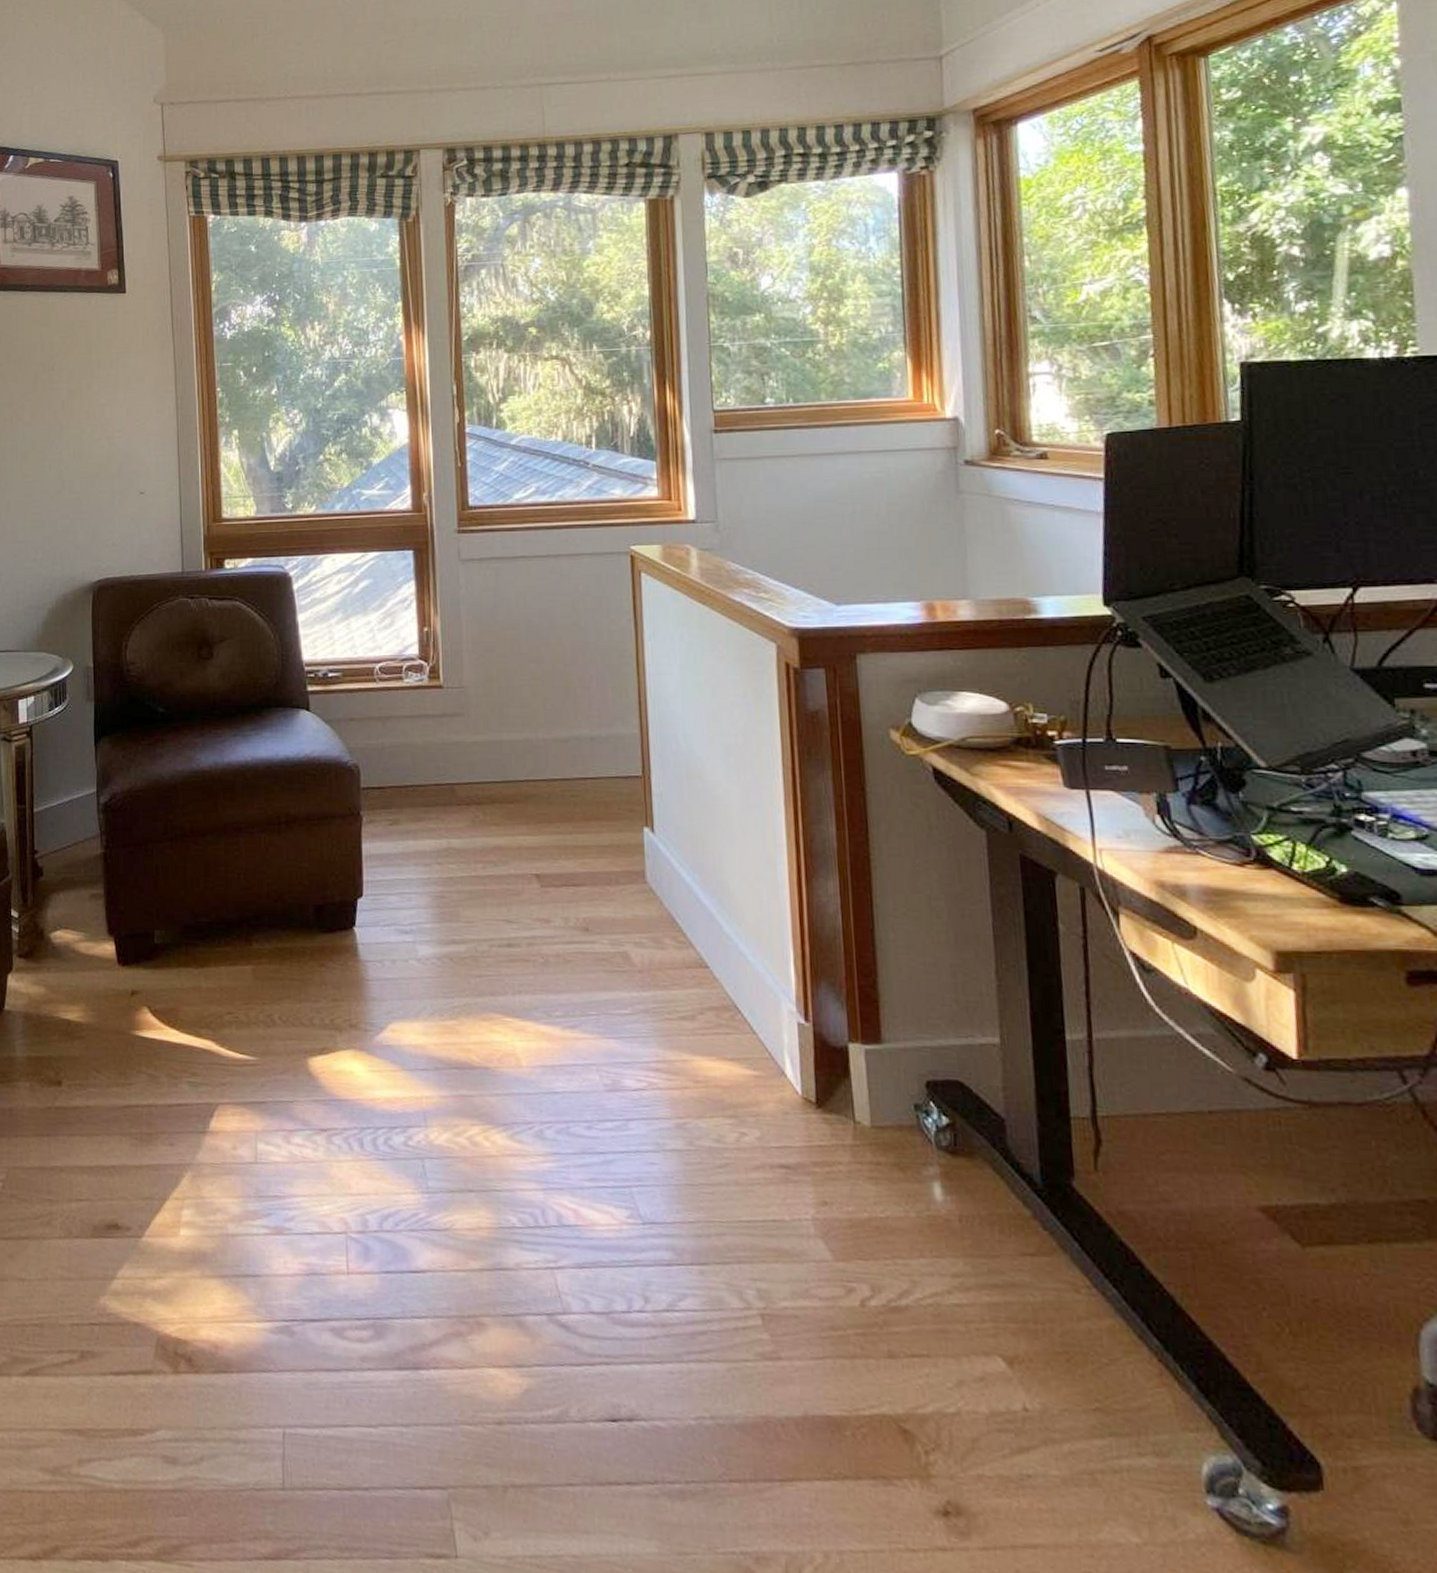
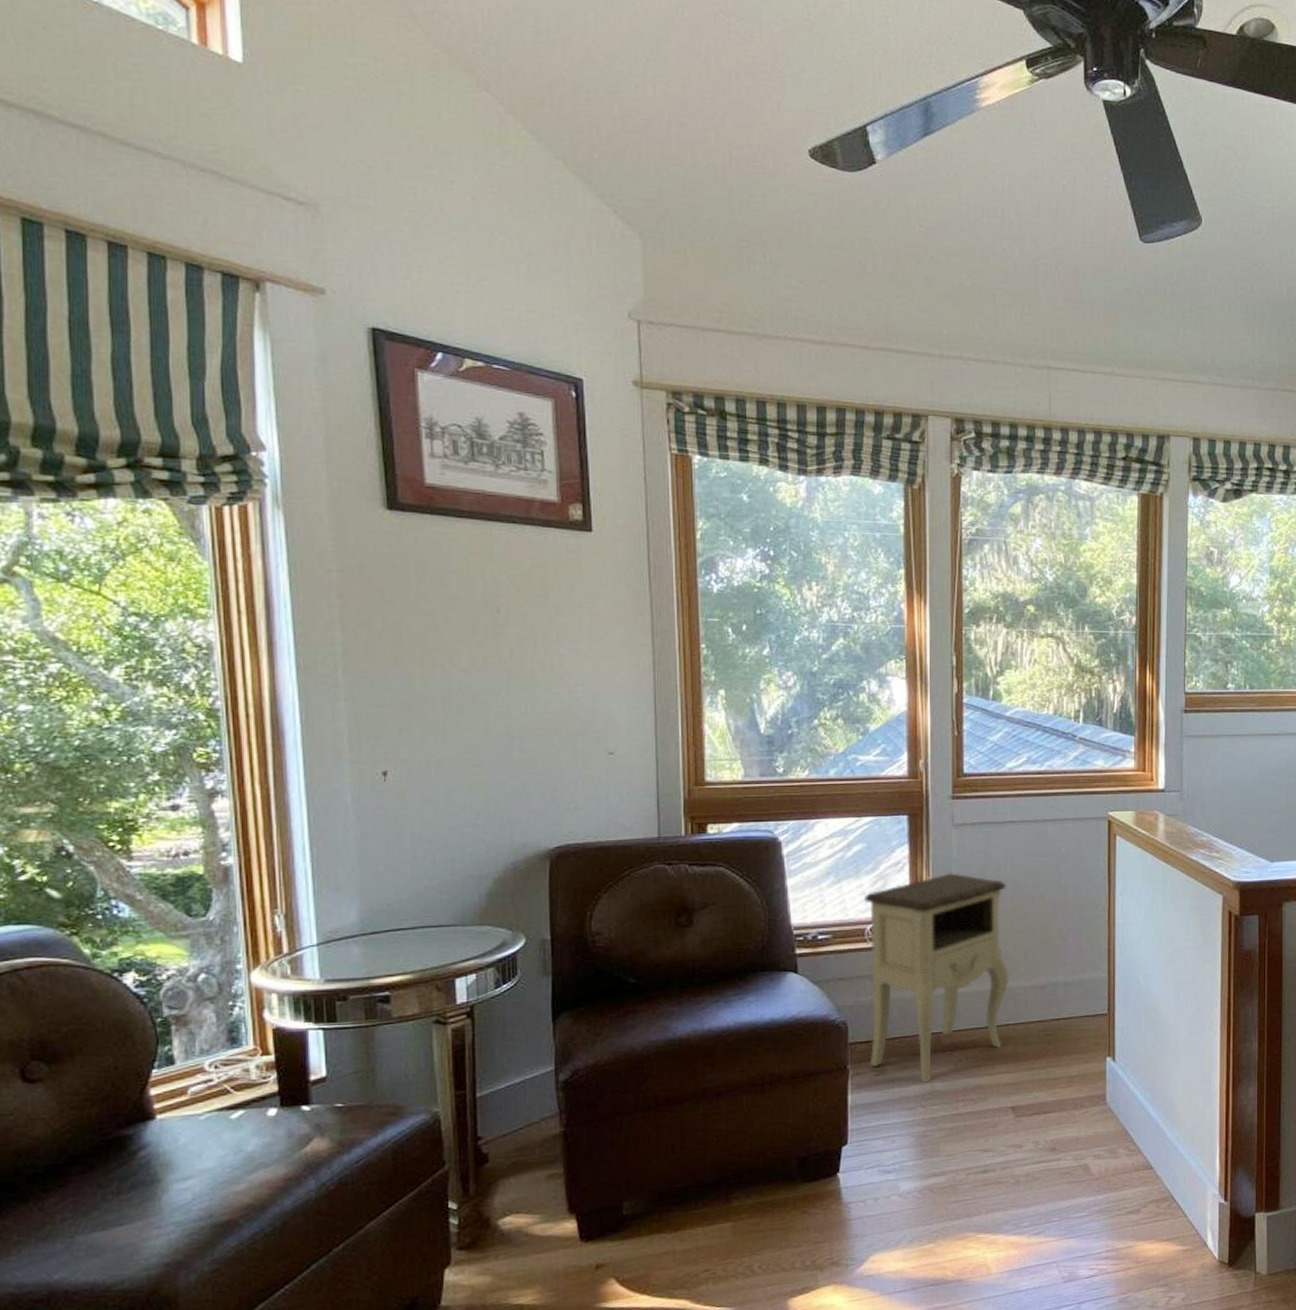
nightstand: none [372,611,527,838] -> present [864,873,1009,1083]

